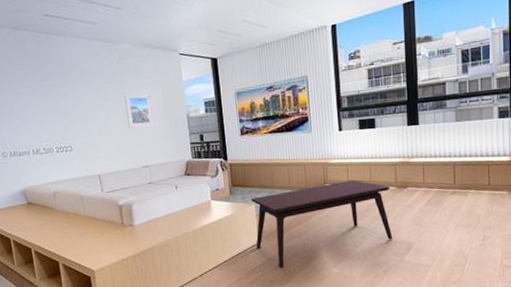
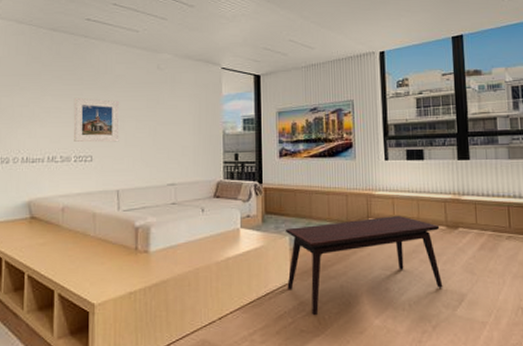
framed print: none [46,92,94,134] -> present [73,97,120,143]
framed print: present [124,92,155,129] -> none [158,103,187,142]

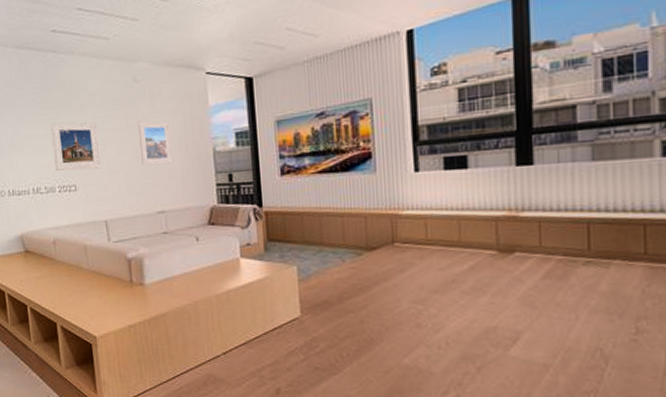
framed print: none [158,103,187,142] -> present [138,120,173,166]
coffee table: present [285,216,443,315] -> none [291,239,492,352]

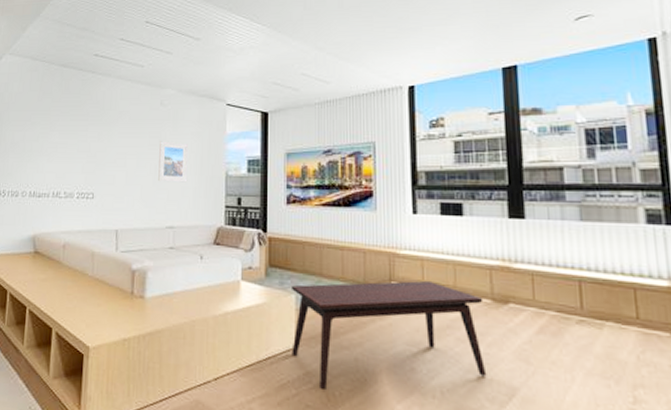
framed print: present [50,121,102,171] -> none [77,133,122,180]
coffee table: none [291,239,492,352] -> present [290,281,487,389]

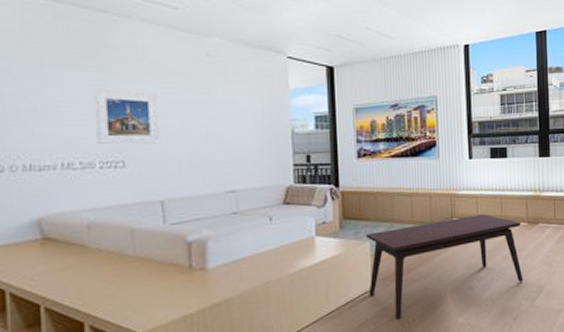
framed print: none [77,133,122,180] -> present [93,88,160,145]
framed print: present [158,141,188,183] -> none [209,97,248,143]

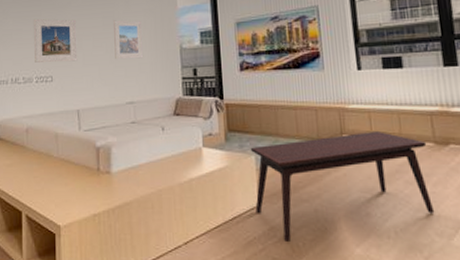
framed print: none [209,97,248,143] -> present [114,19,144,60]

